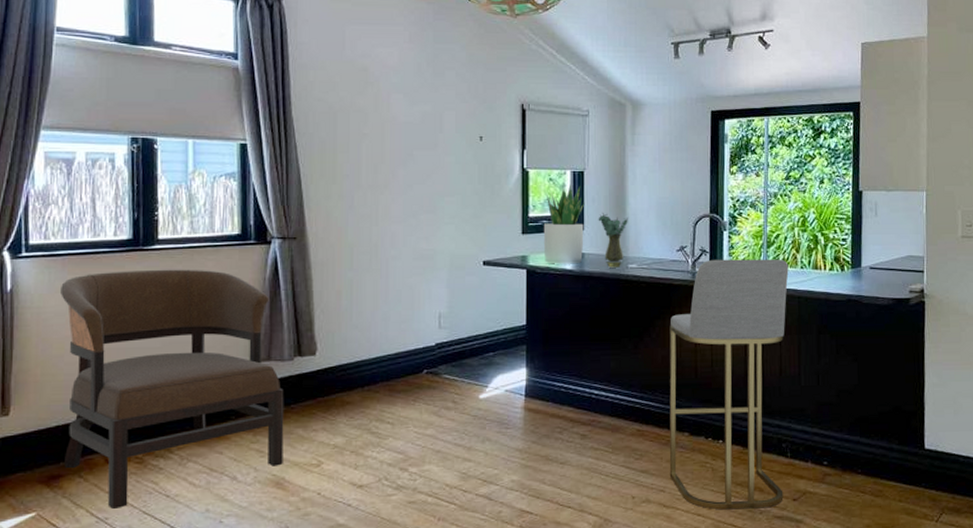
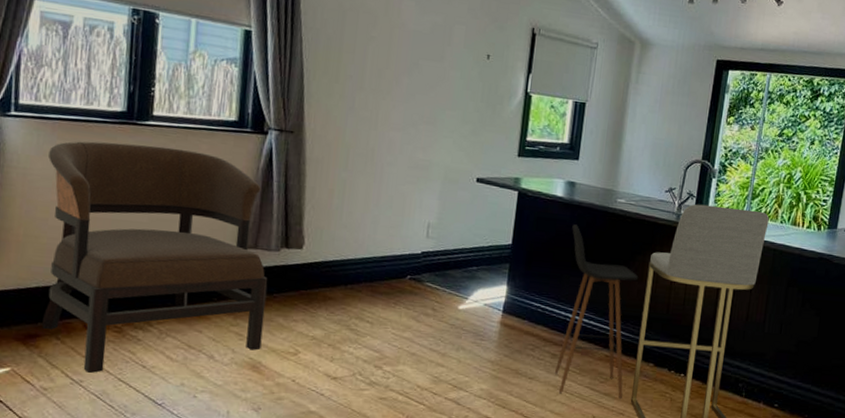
planter: present [543,184,585,264] -> none [537,113,583,193]
bar stool: none [586,296,661,477] -> present [554,224,639,399]
vase: present [598,213,628,268] -> none [593,146,623,201]

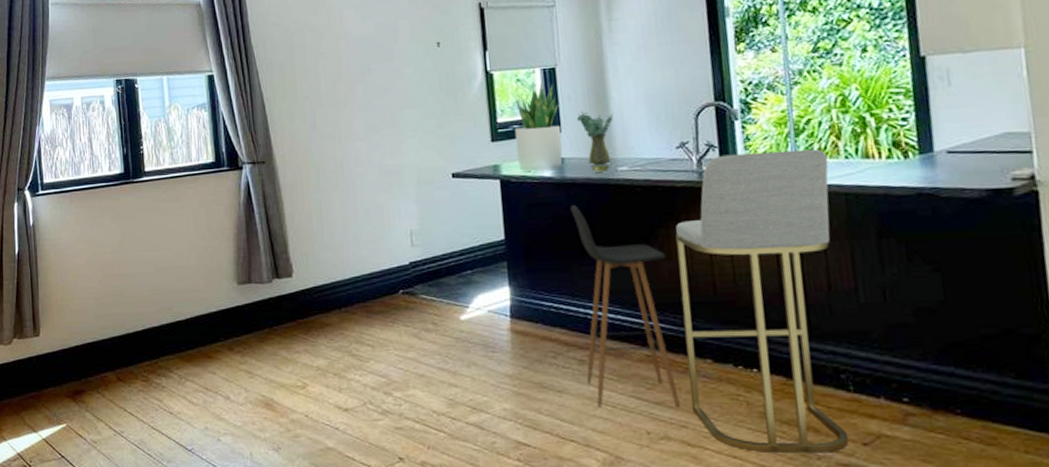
armchair: present [42,141,268,373] -> none [71,198,271,423]
planter: none [537,113,583,193] -> present [514,83,563,173]
vase: none [593,146,623,201] -> present [576,111,613,172]

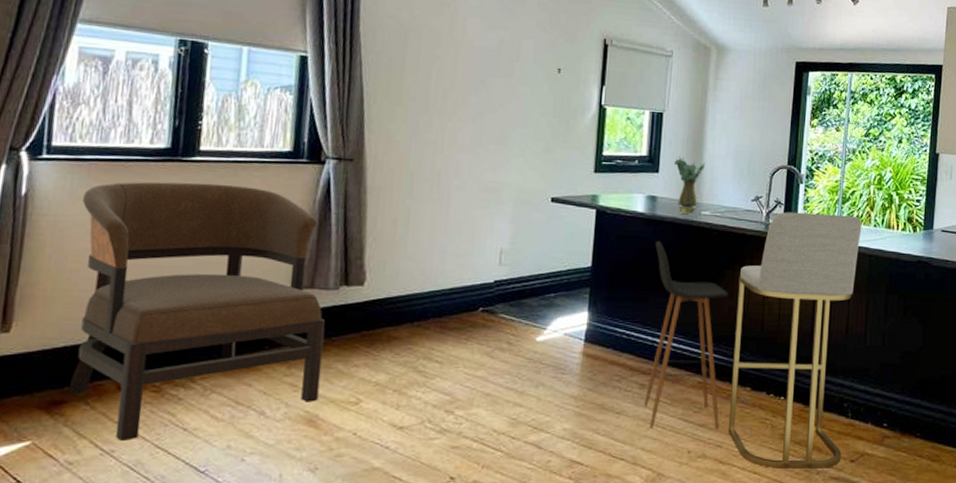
armchair: none [71,198,271,423] -> present [69,182,326,441]
planter: present [514,83,563,173] -> none [615,124,662,208]

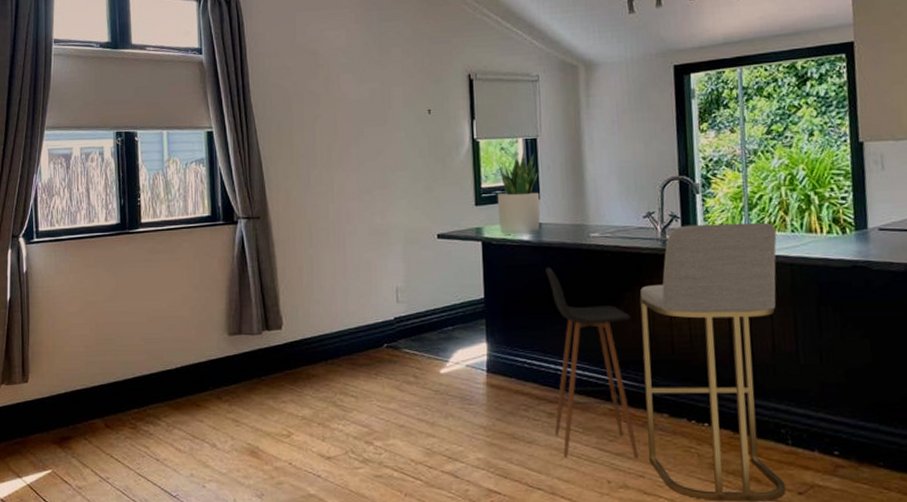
armchair: present [69,182,326,441] -> none [65,249,257,469]
planter: none [615,124,662,208] -> present [497,152,541,236]
vase: present [674,157,705,214] -> none [554,180,587,237]

